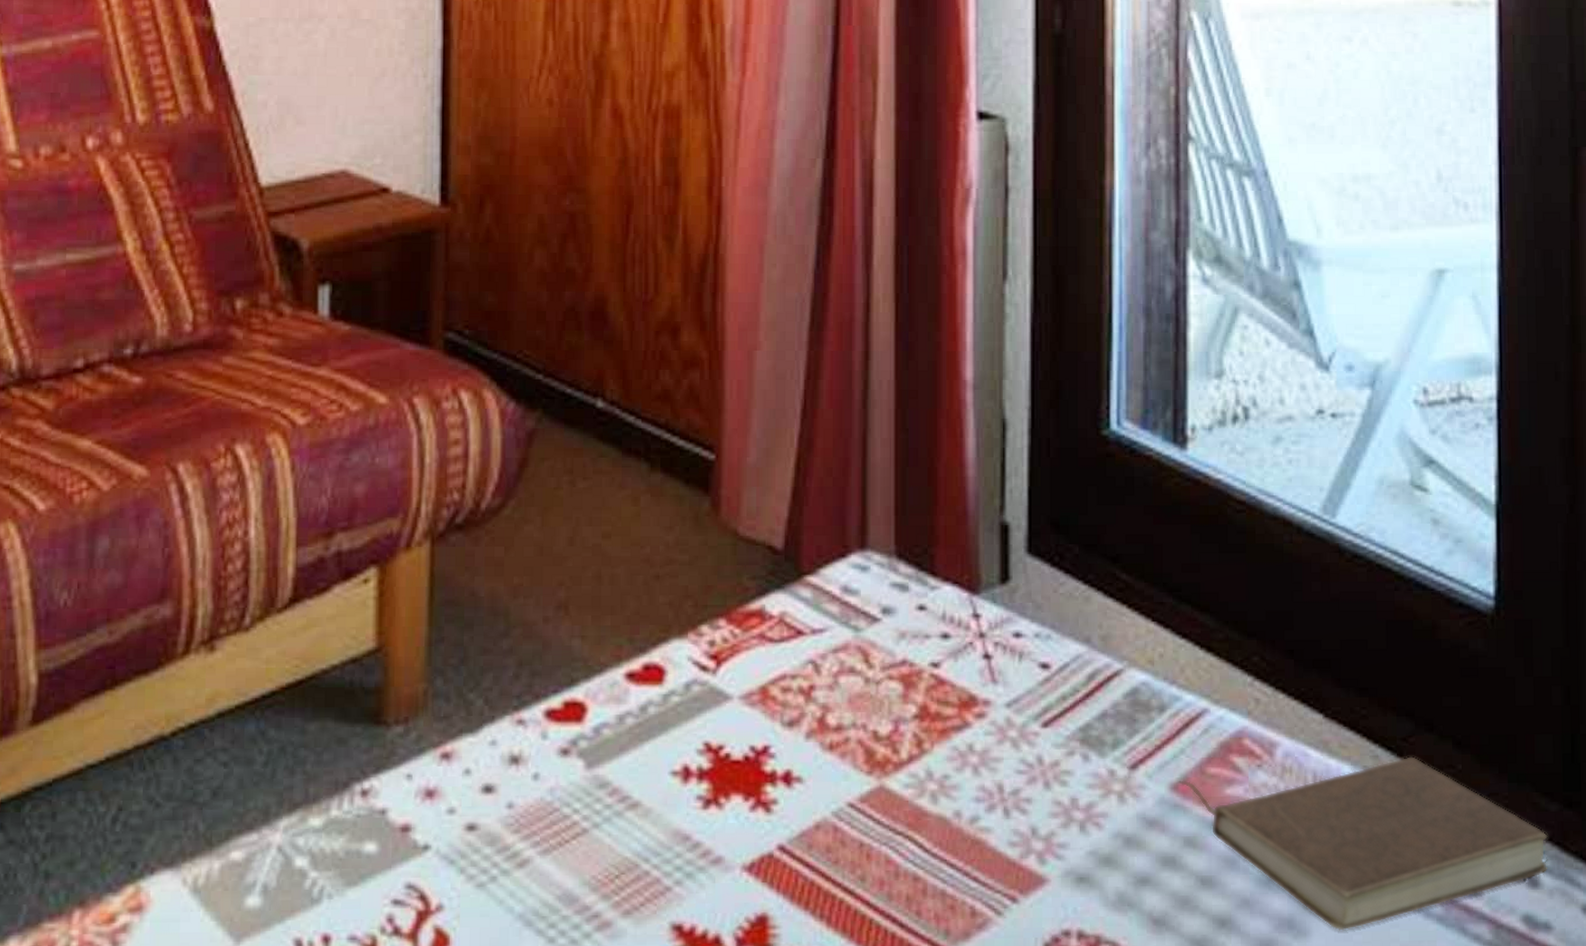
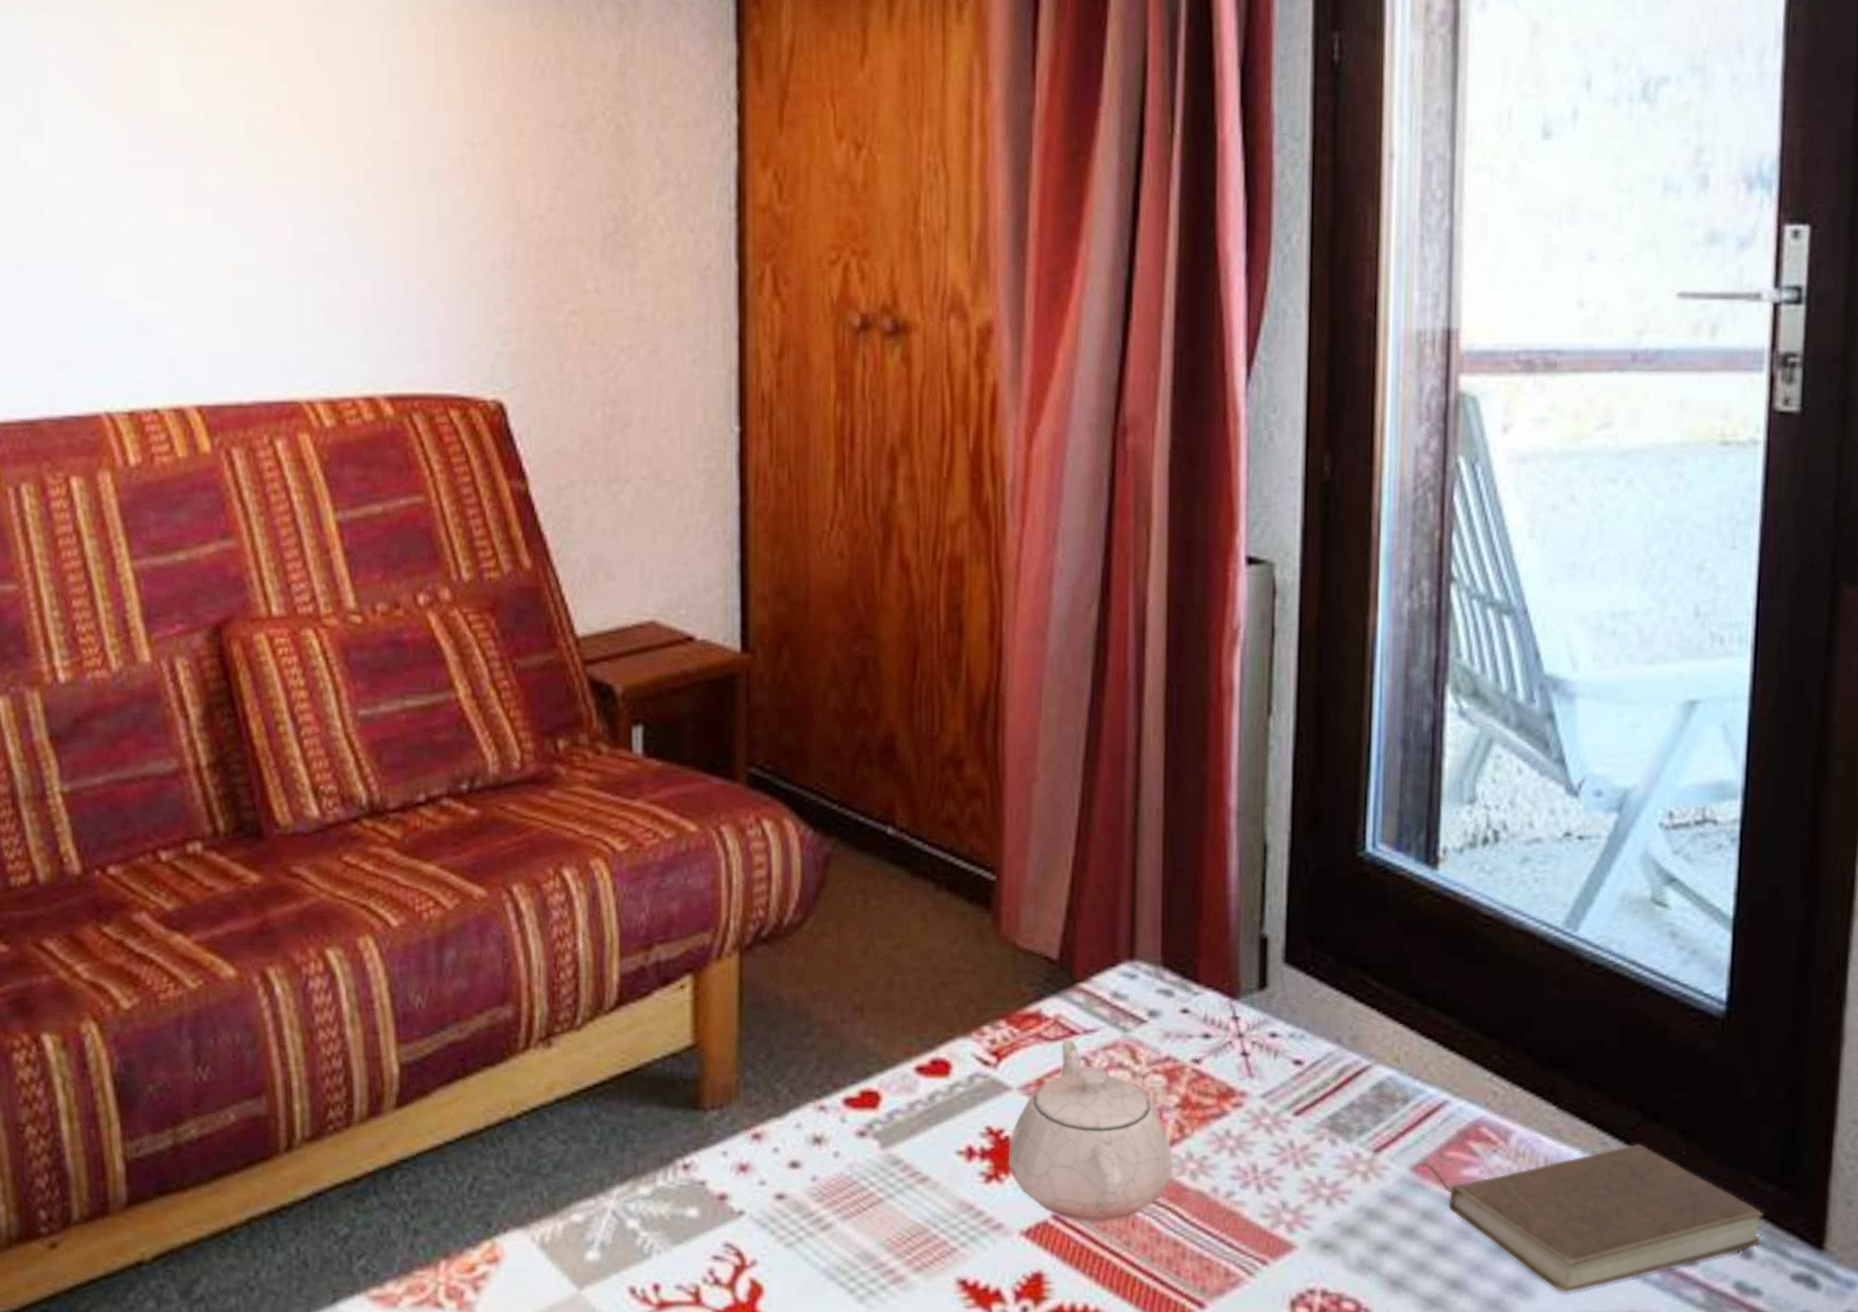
teapot: none [729,640,912,854] -> present [1009,1039,1174,1222]

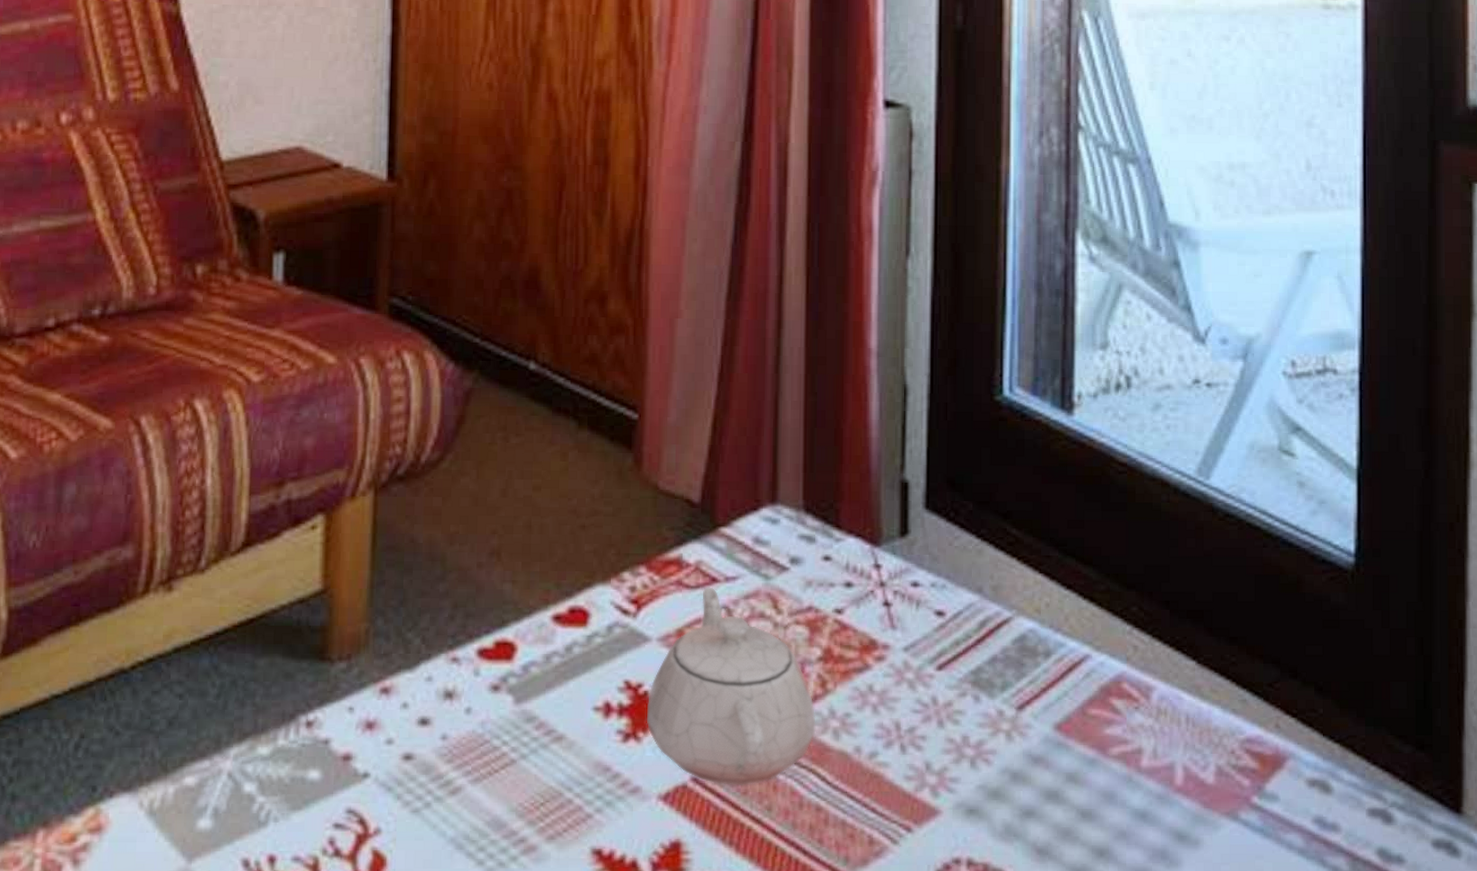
book: present [1418,1143,1763,1293] -> none [1061,701,1401,862]

